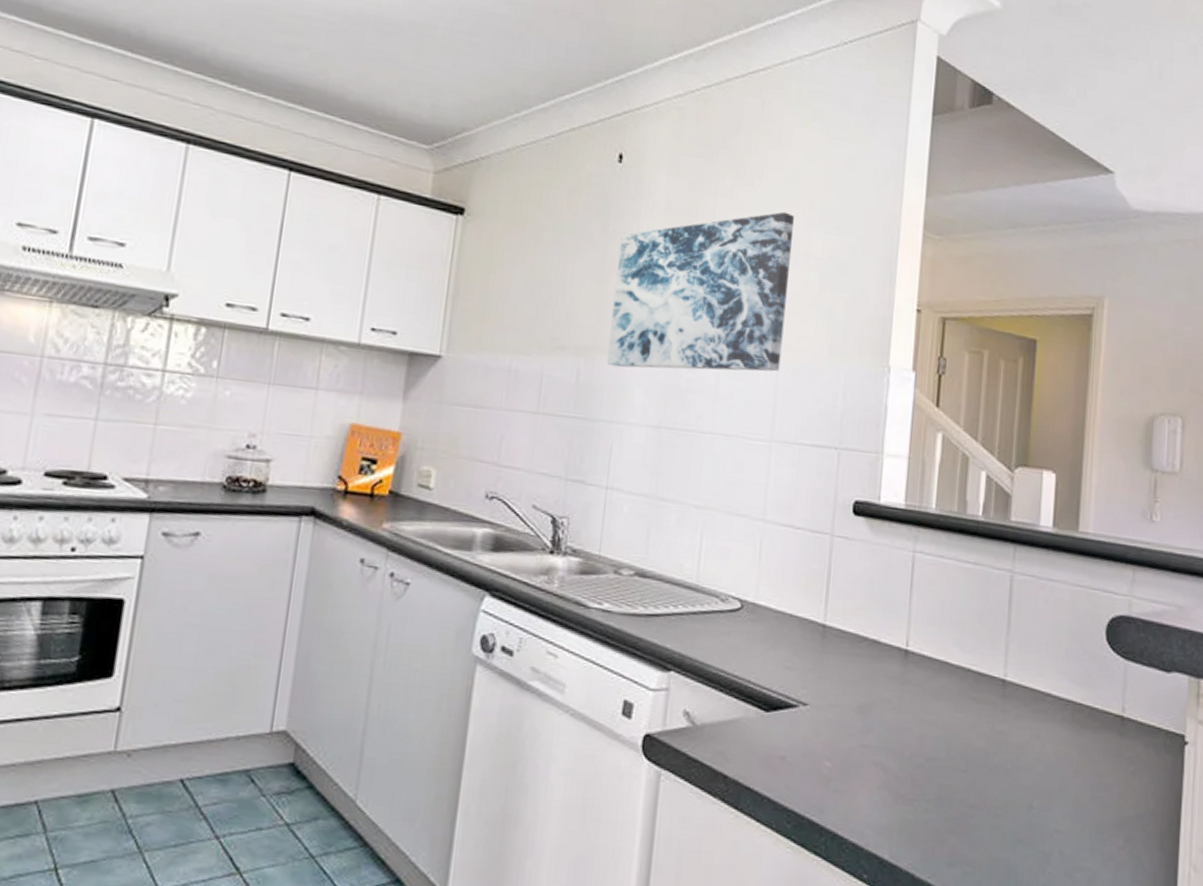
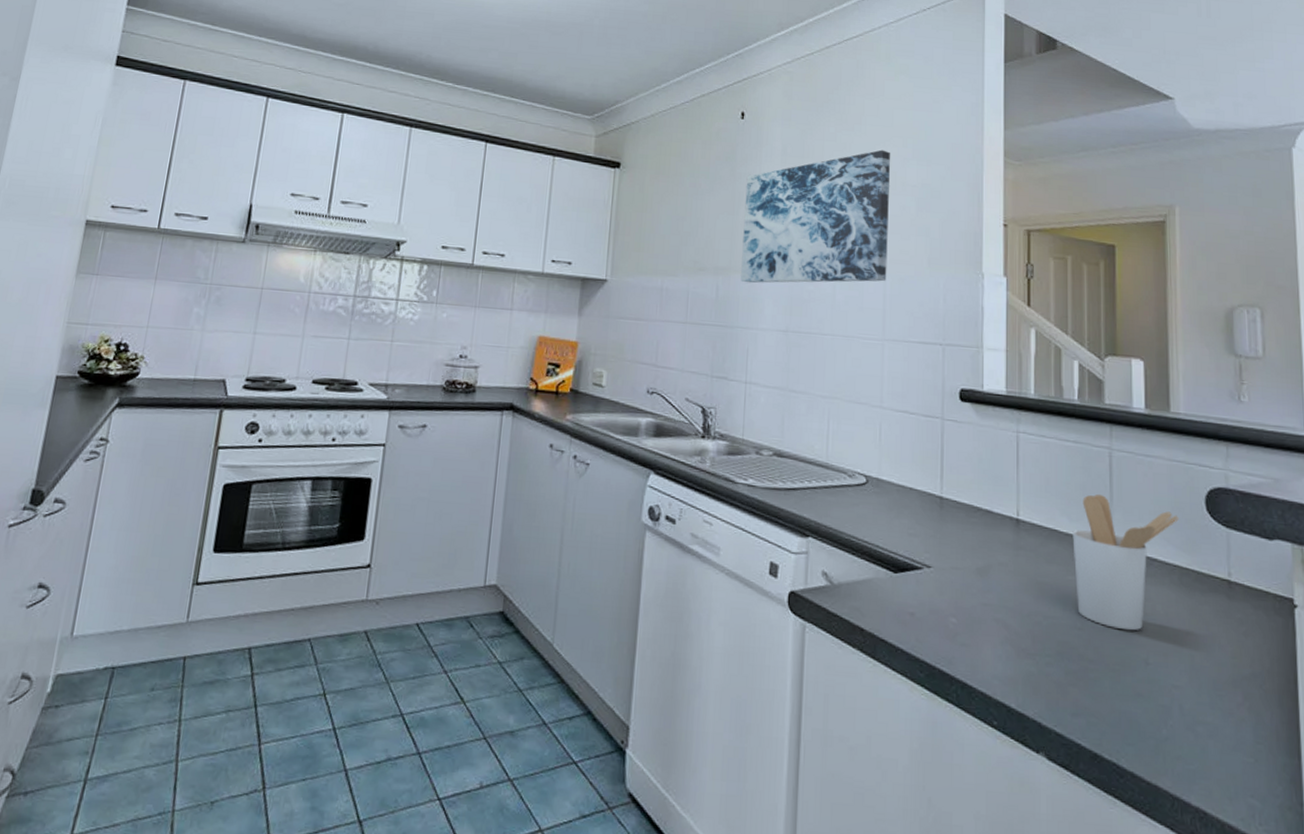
utensil holder: none [963,623,1078,773] -> present [1072,494,1180,631]

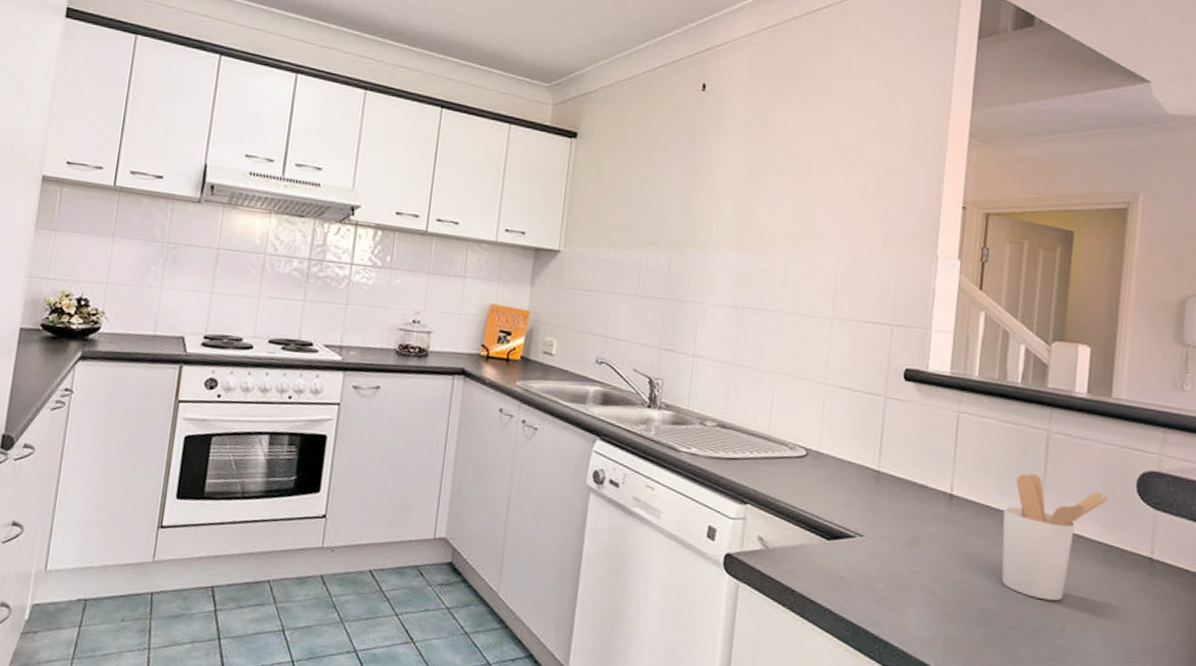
wall art: present [741,149,890,283] -> none [693,127,853,261]

